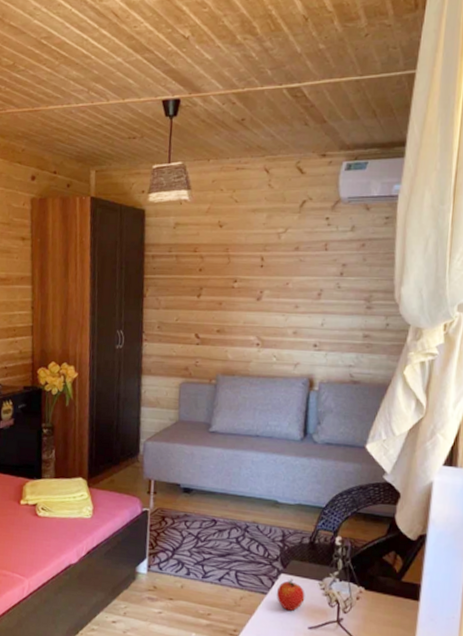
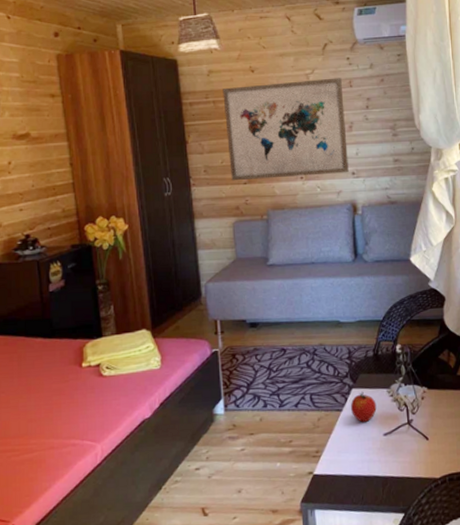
wall art: none [184,239,317,345] -> present [223,78,349,181]

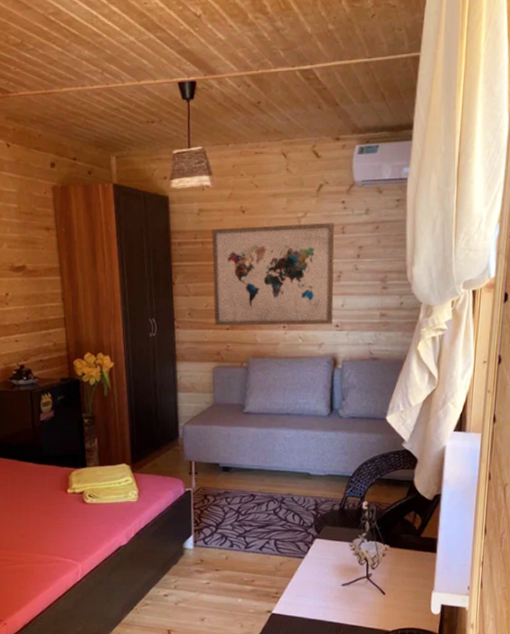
apple: present [350,391,377,422] -> none [312,542,338,571]

